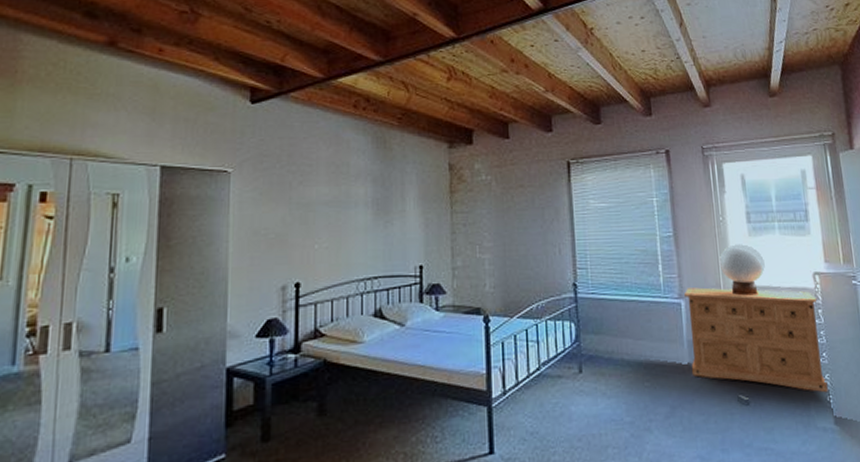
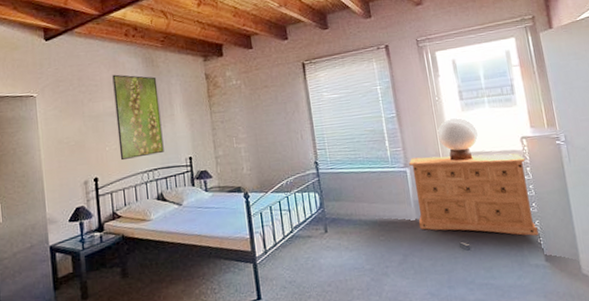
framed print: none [332,154,389,263] -> present [112,74,164,161]

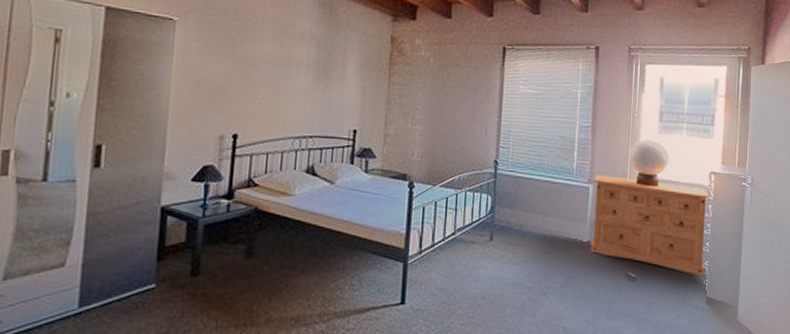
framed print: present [112,74,164,161] -> none [270,14,333,120]

